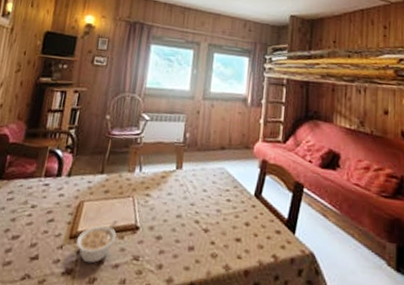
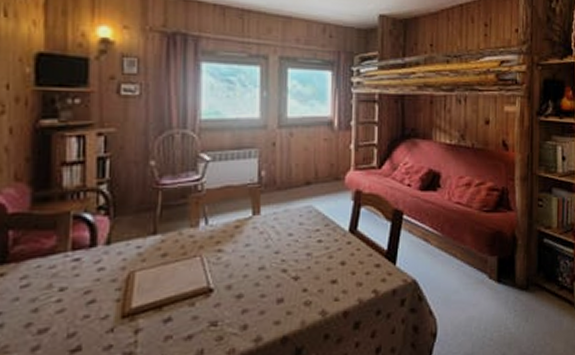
legume: present [76,220,119,264] -> none [131,287,185,342]

